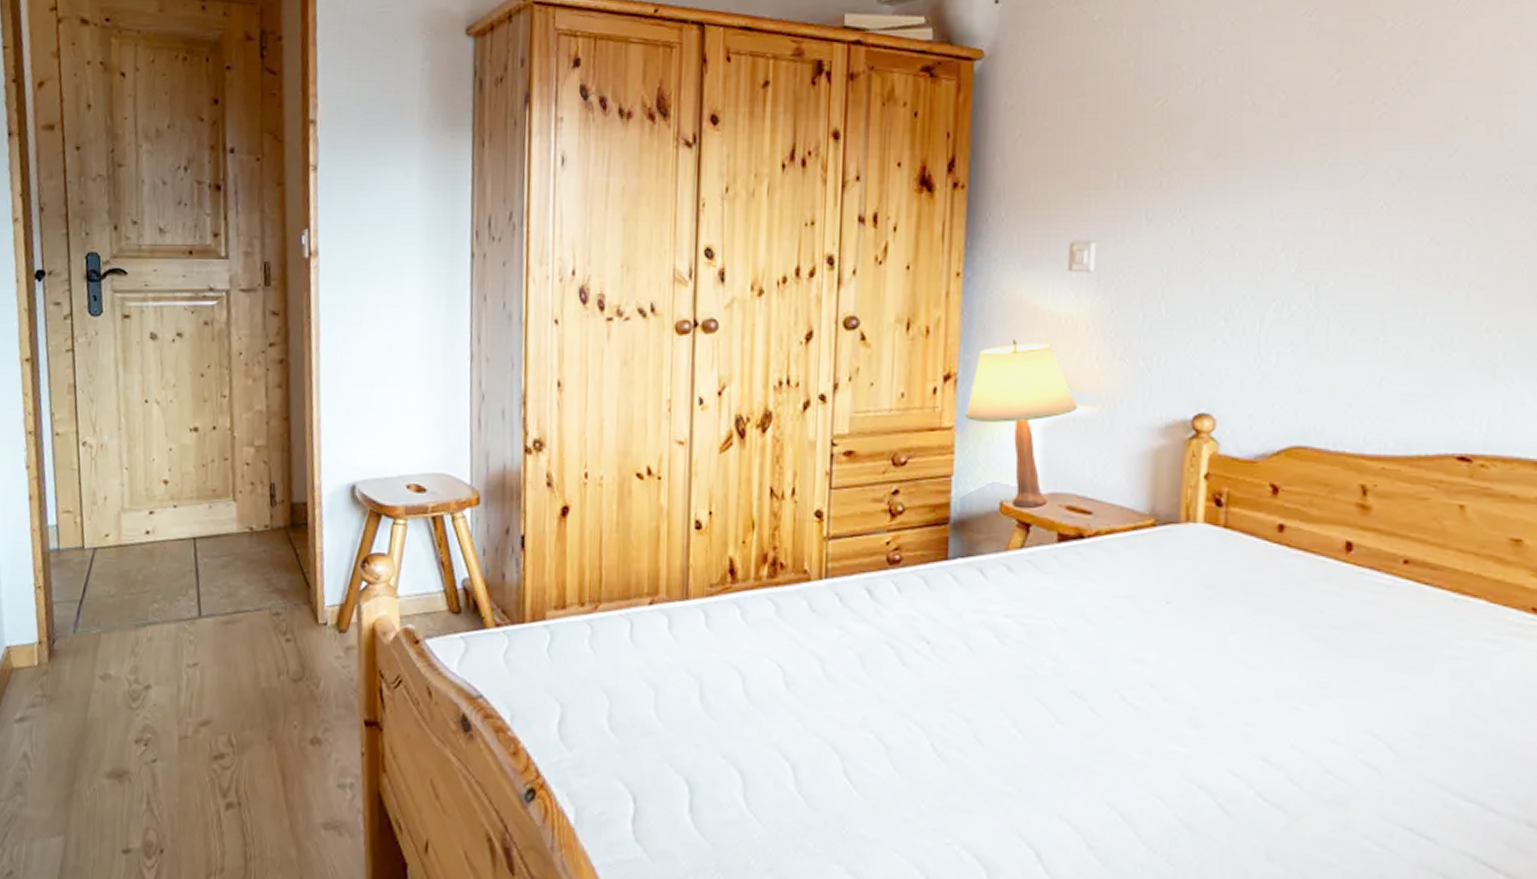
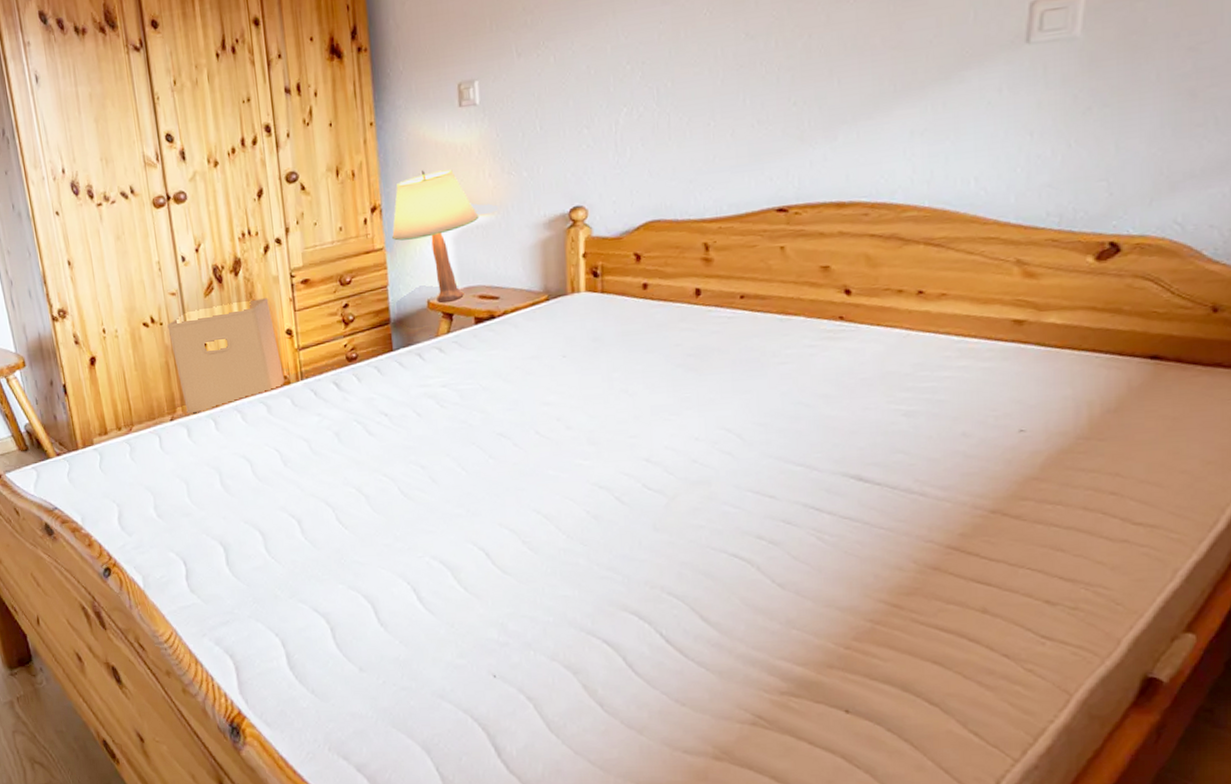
storage box: none [666,465,805,600] -> present [167,298,286,414]

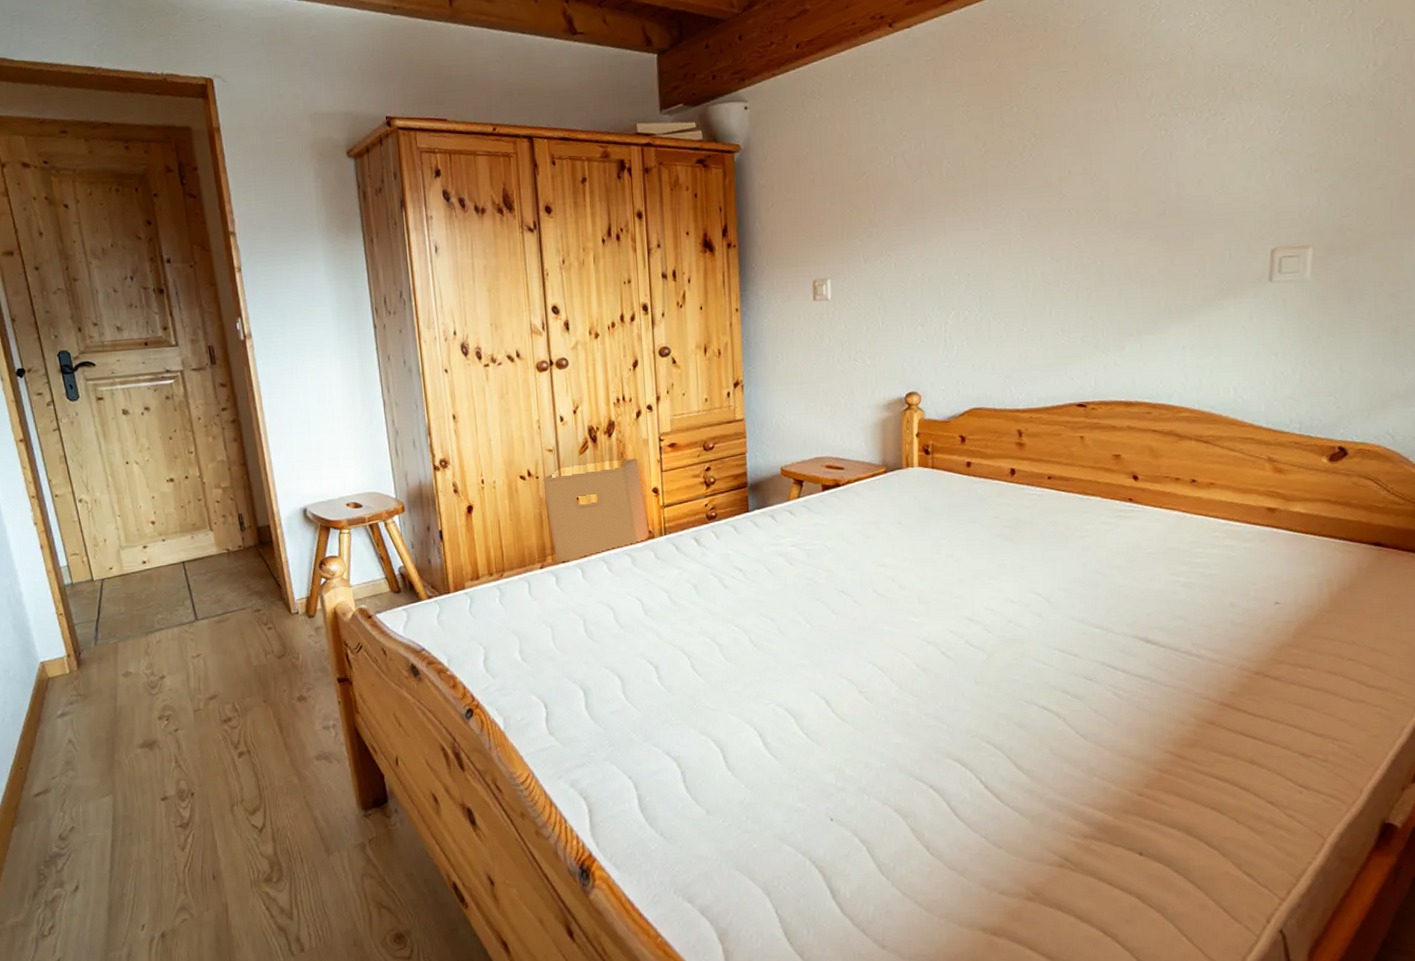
table lamp: present [392,169,480,304] -> none [752,353,829,471]

